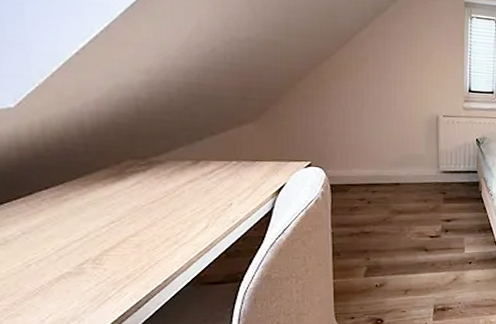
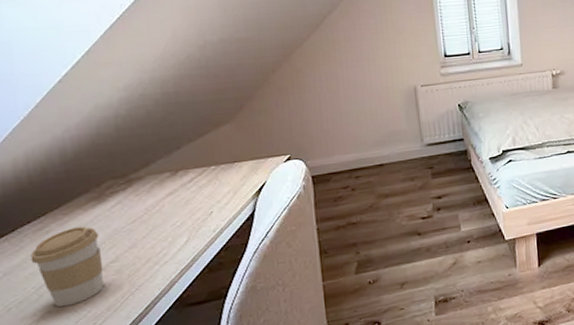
coffee cup: none [49,198,124,270] -> present [30,226,105,308]

